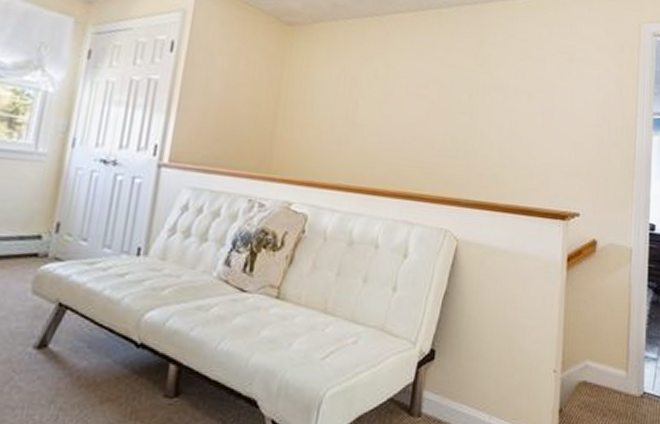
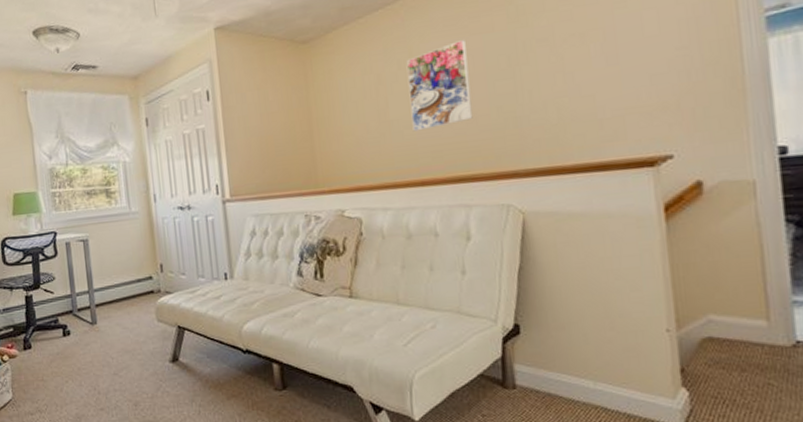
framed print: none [375,67,437,142] -> present [406,39,473,132]

